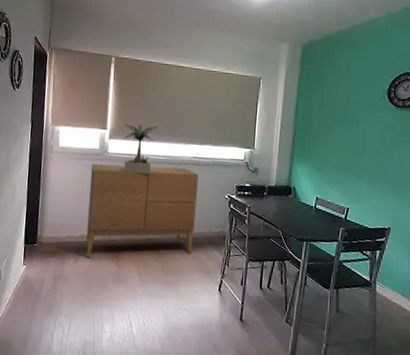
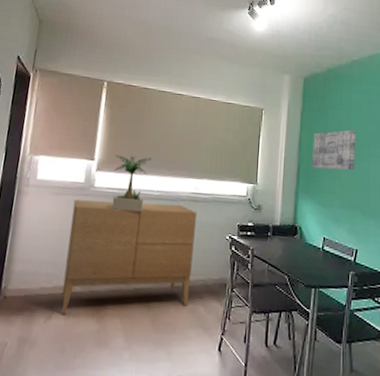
wall art: none [308,95,353,135] -> present [312,129,356,171]

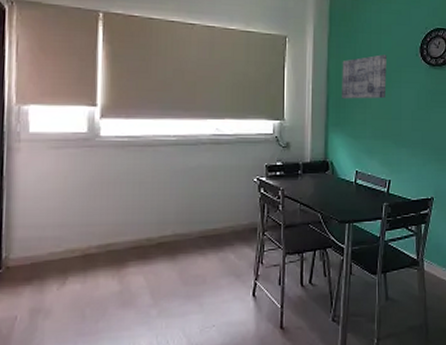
sideboard: present [62,199,197,314] -> none [75,149,220,278]
potted plant: present [112,155,152,212] -> none [121,98,164,160]

